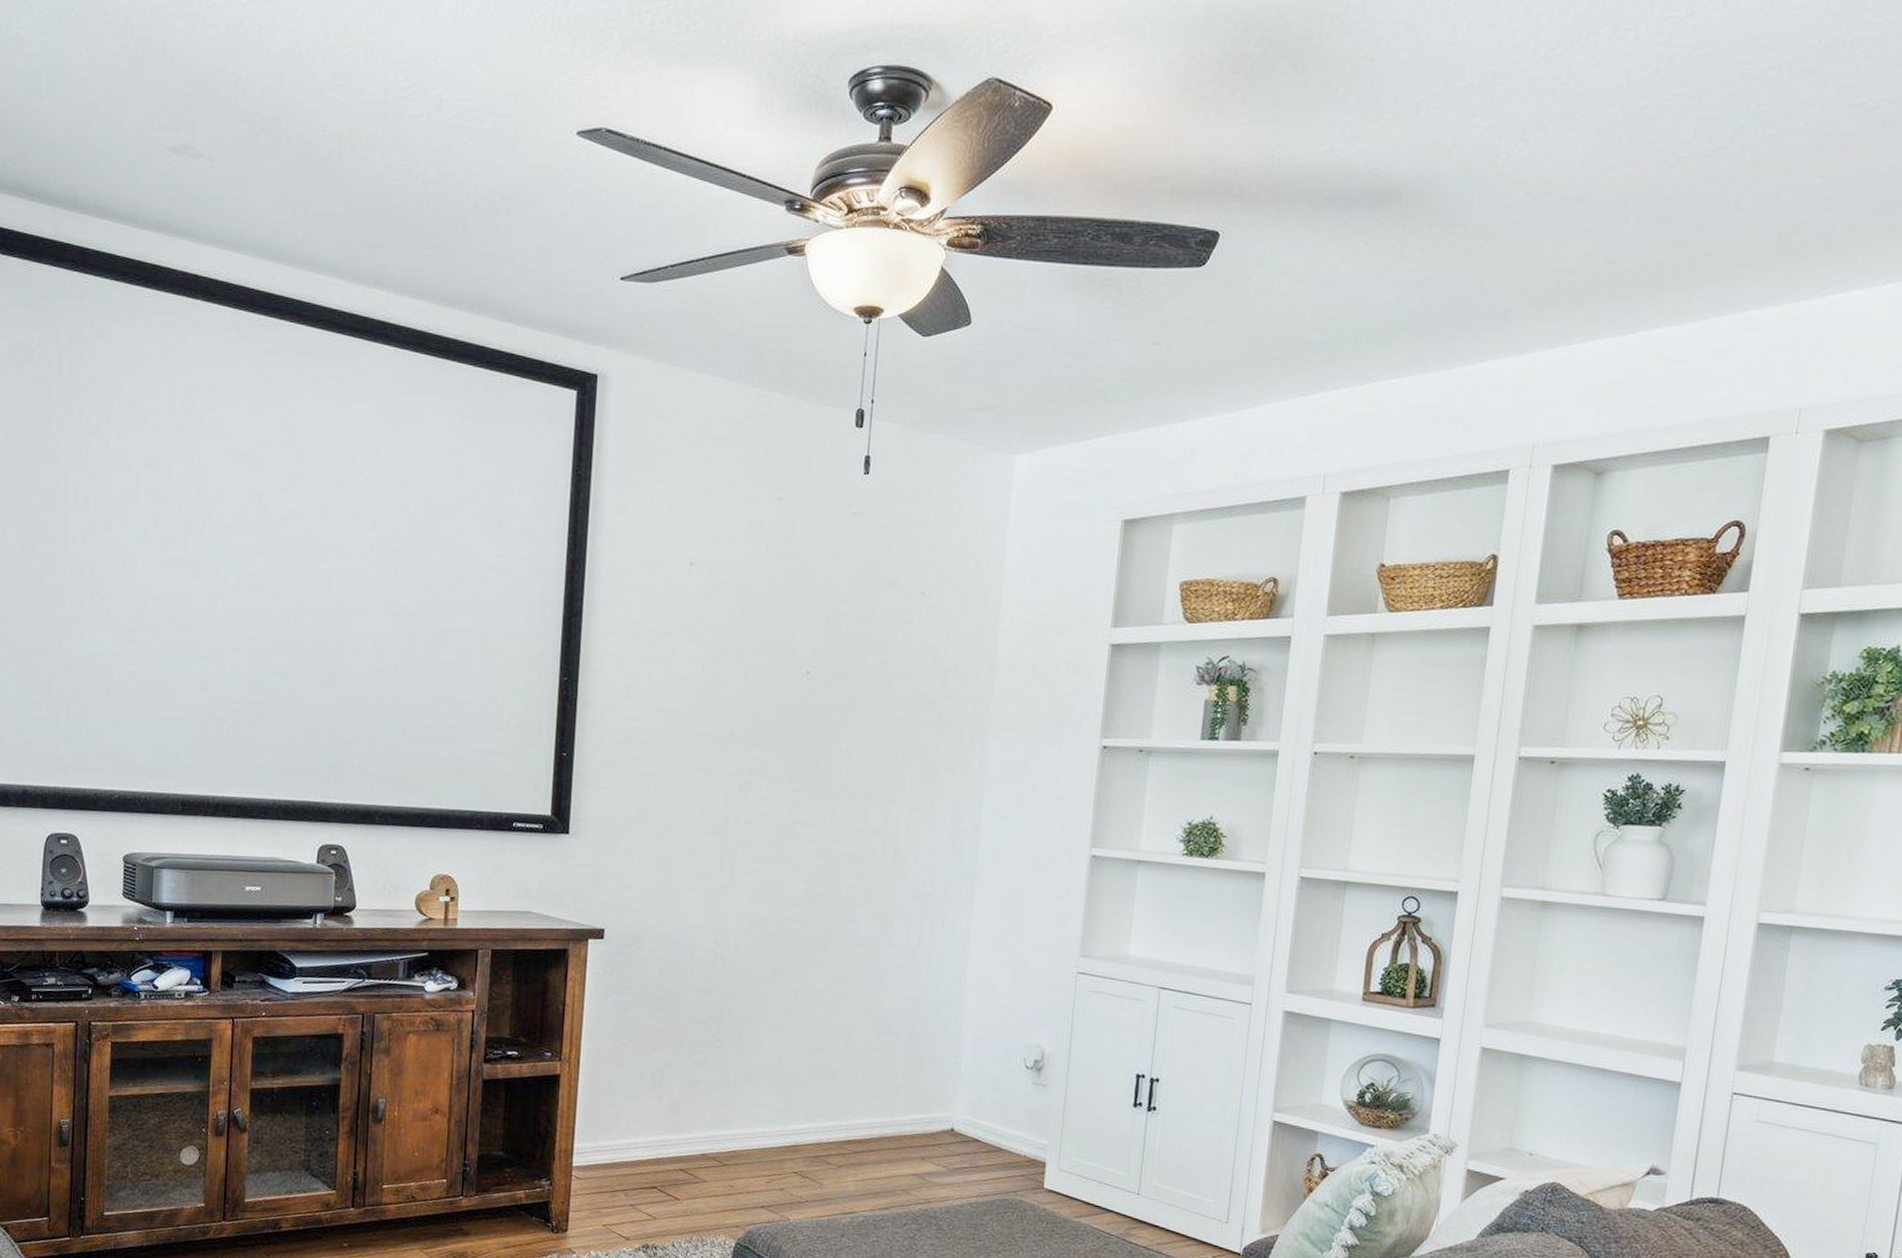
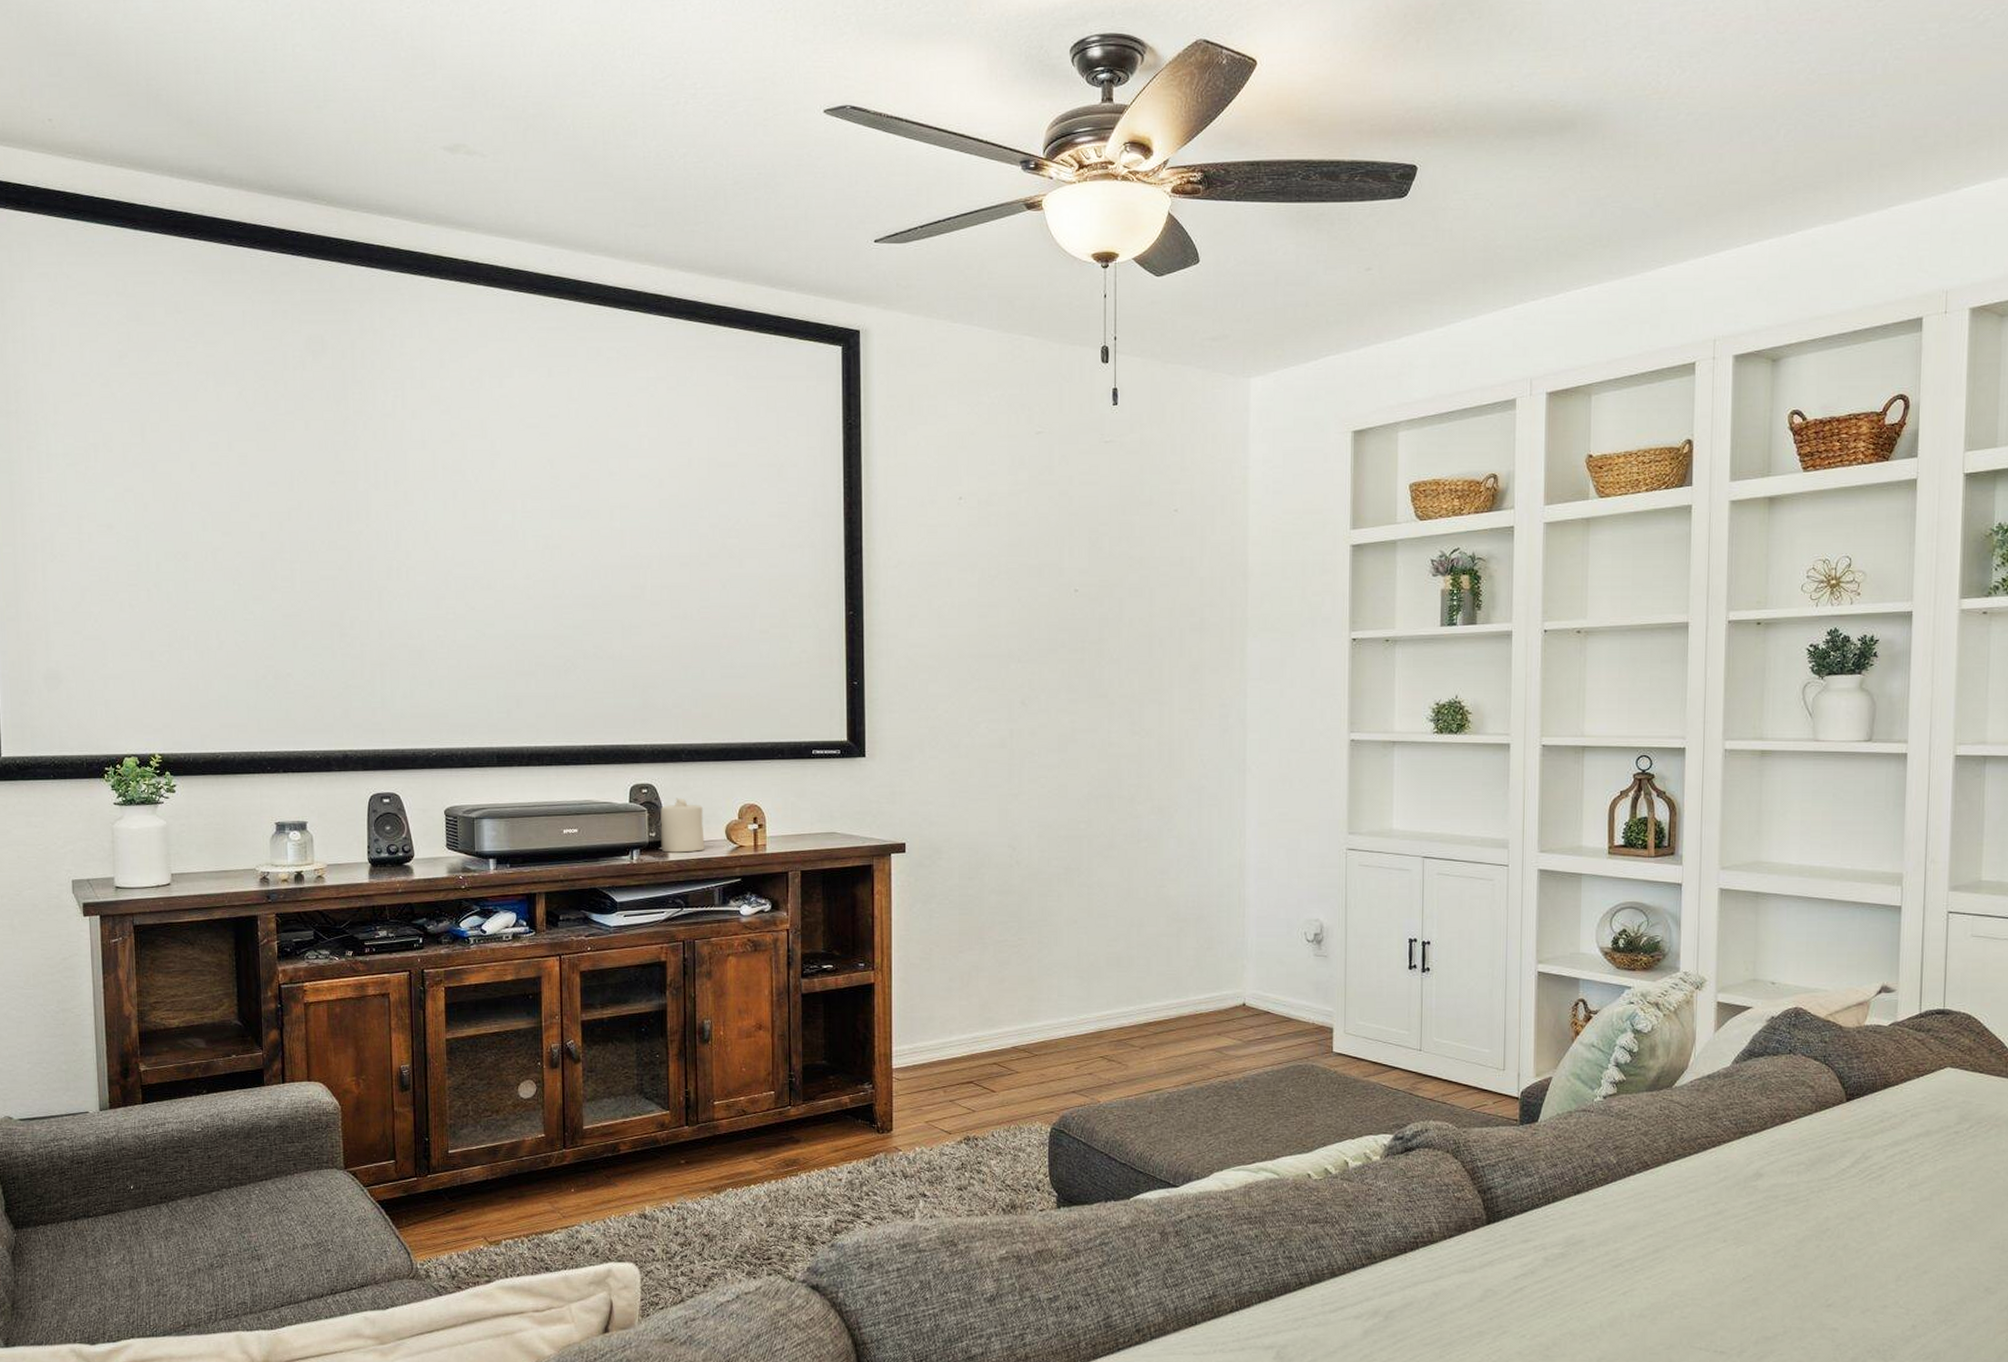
candle: none [346,862,393,921] -> present [660,798,705,853]

